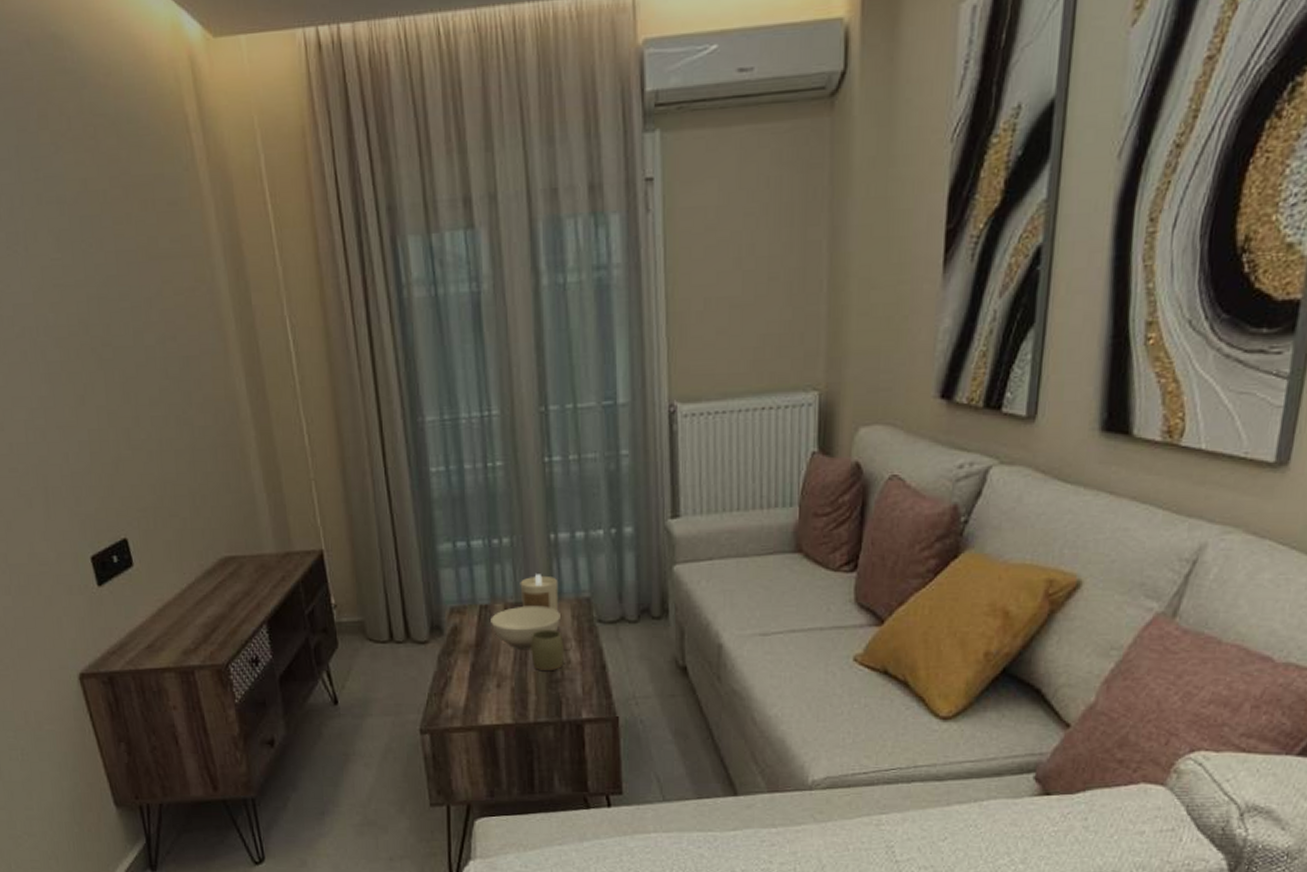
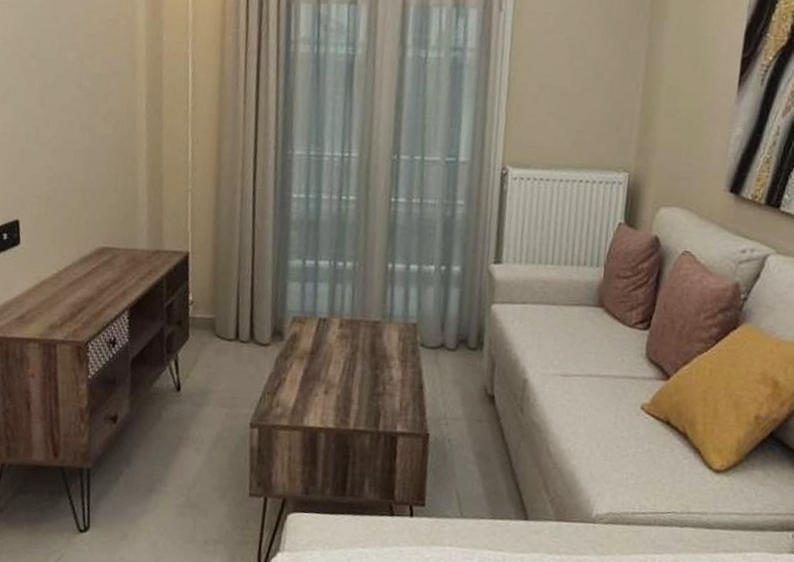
bowl: present [491,605,560,649] -> none [326,323,389,362]
candle: present [520,574,559,611] -> none [356,297,390,332]
mug: present [531,629,564,670] -> none [358,346,389,384]

